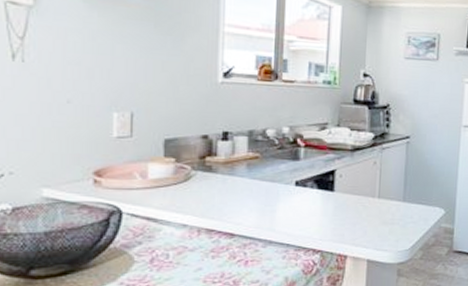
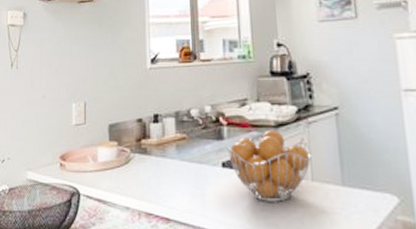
fruit basket: none [302,153,382,216] -> present [227,130,312,202]

